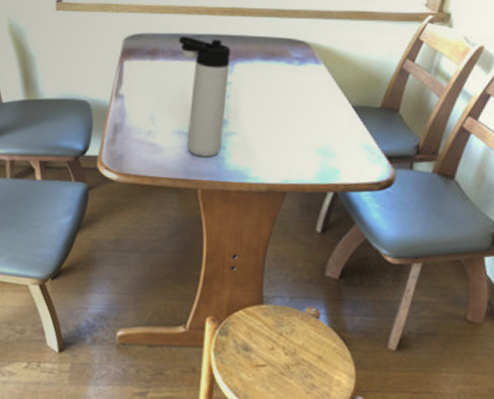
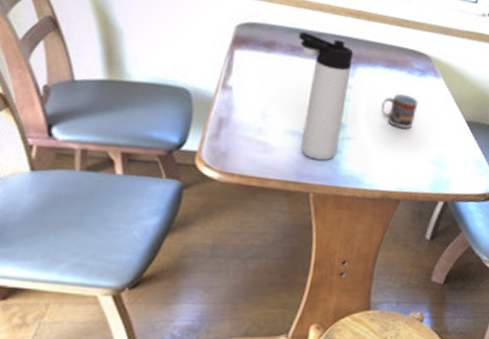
cup: none [262,84,300,120] -> present [381,92,419,130]

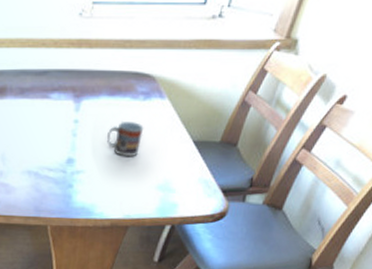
thermos bottle: present [298,32,354,161] -> none [25,72,78,196]

